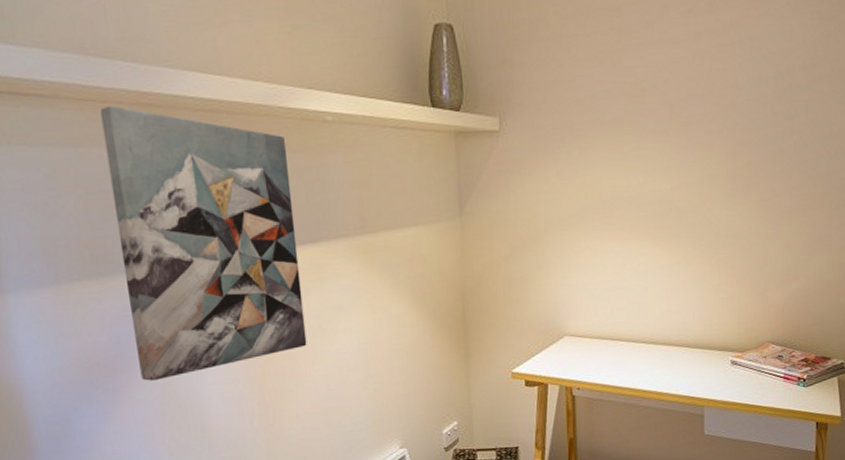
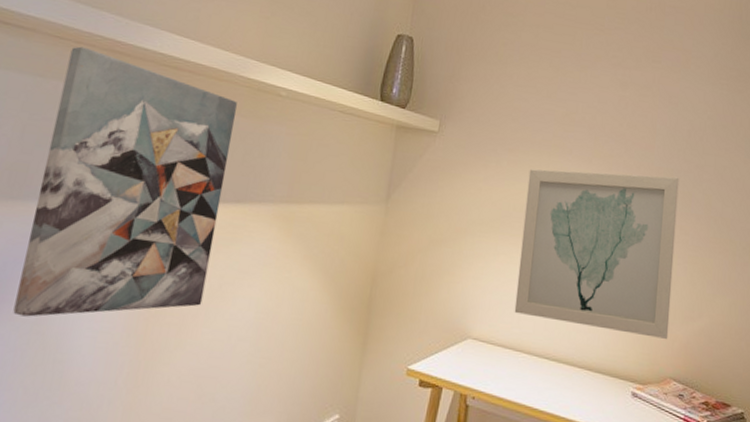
wall art: none [603,134,767,307] -> present [514,169,679,339]

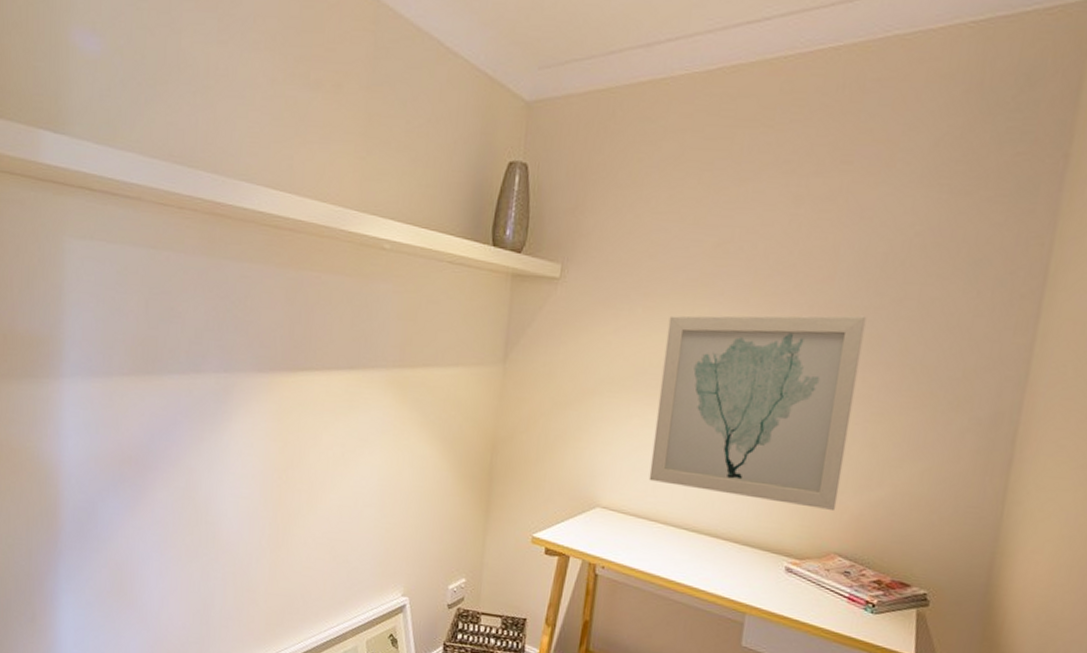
wall art: present [13,46,238,317] -> none [166,212,342,484]

